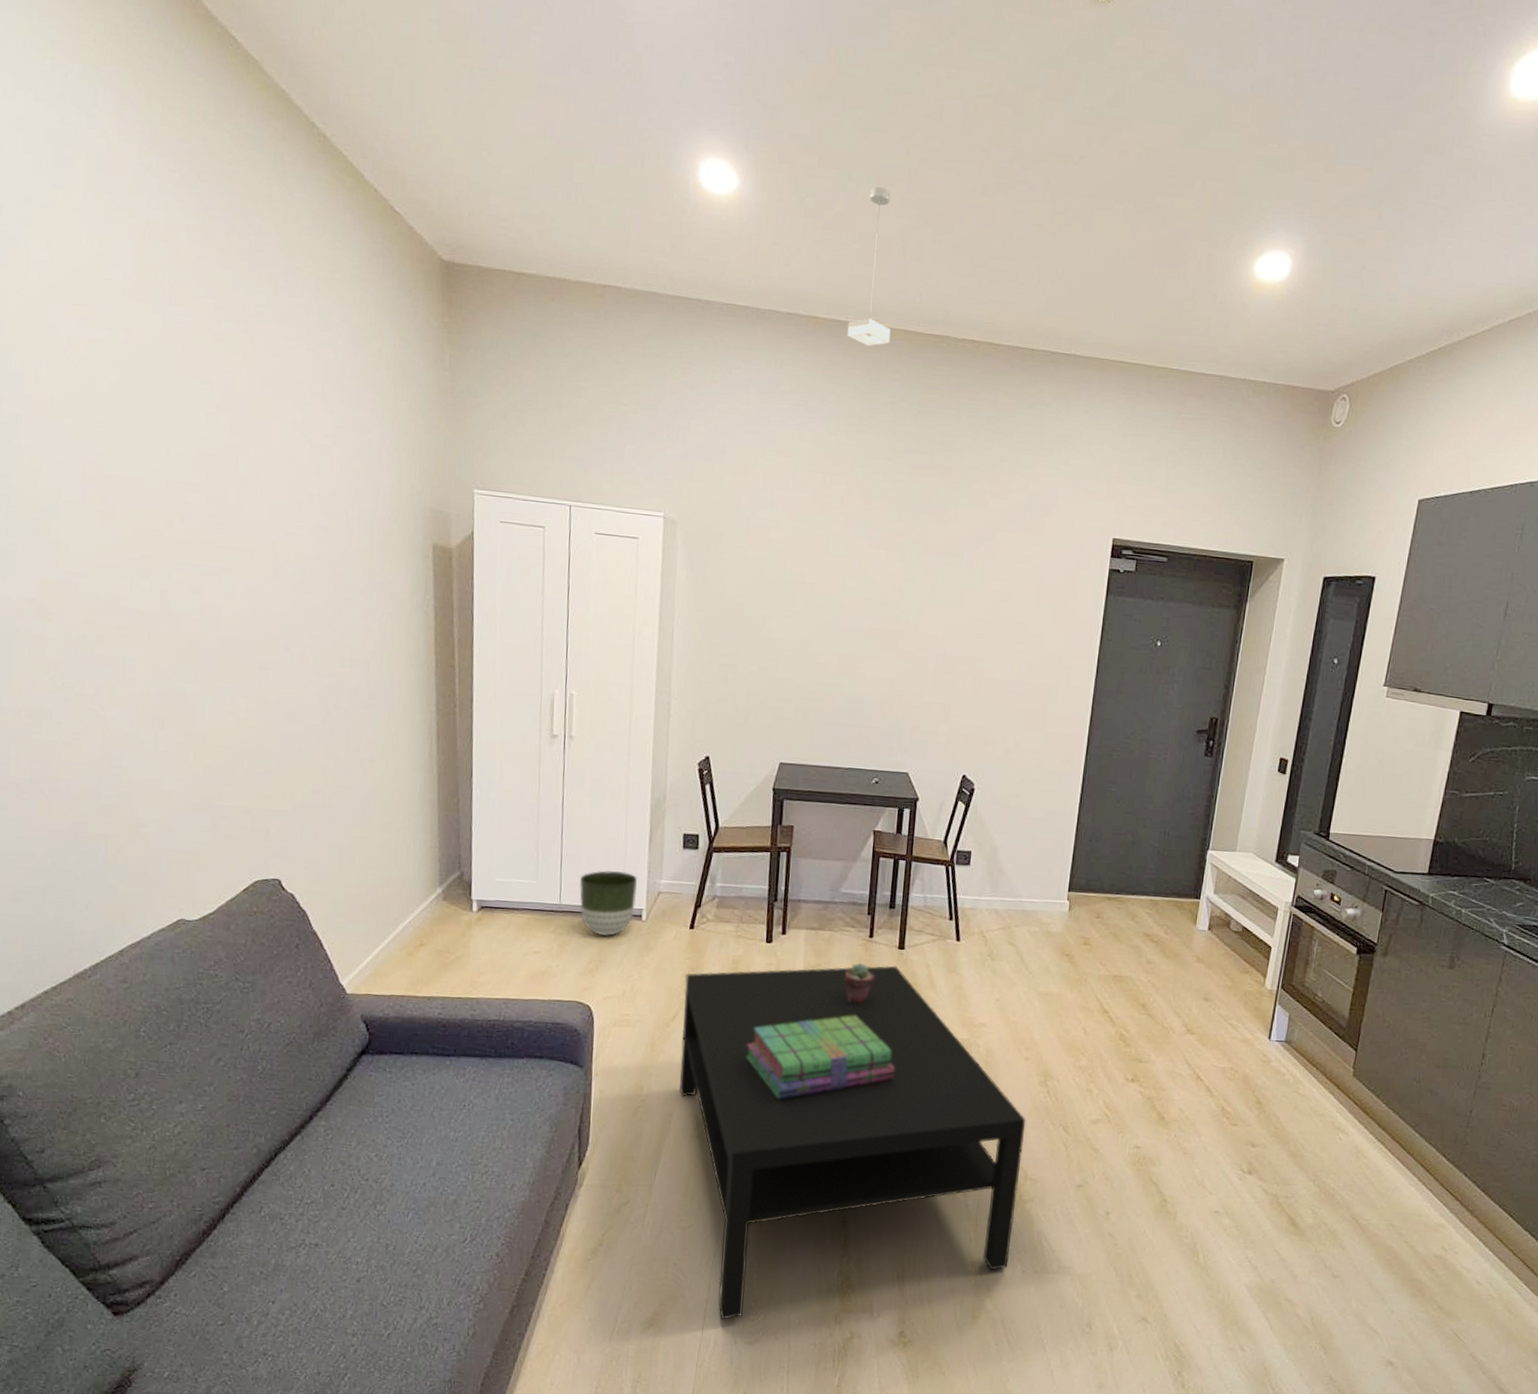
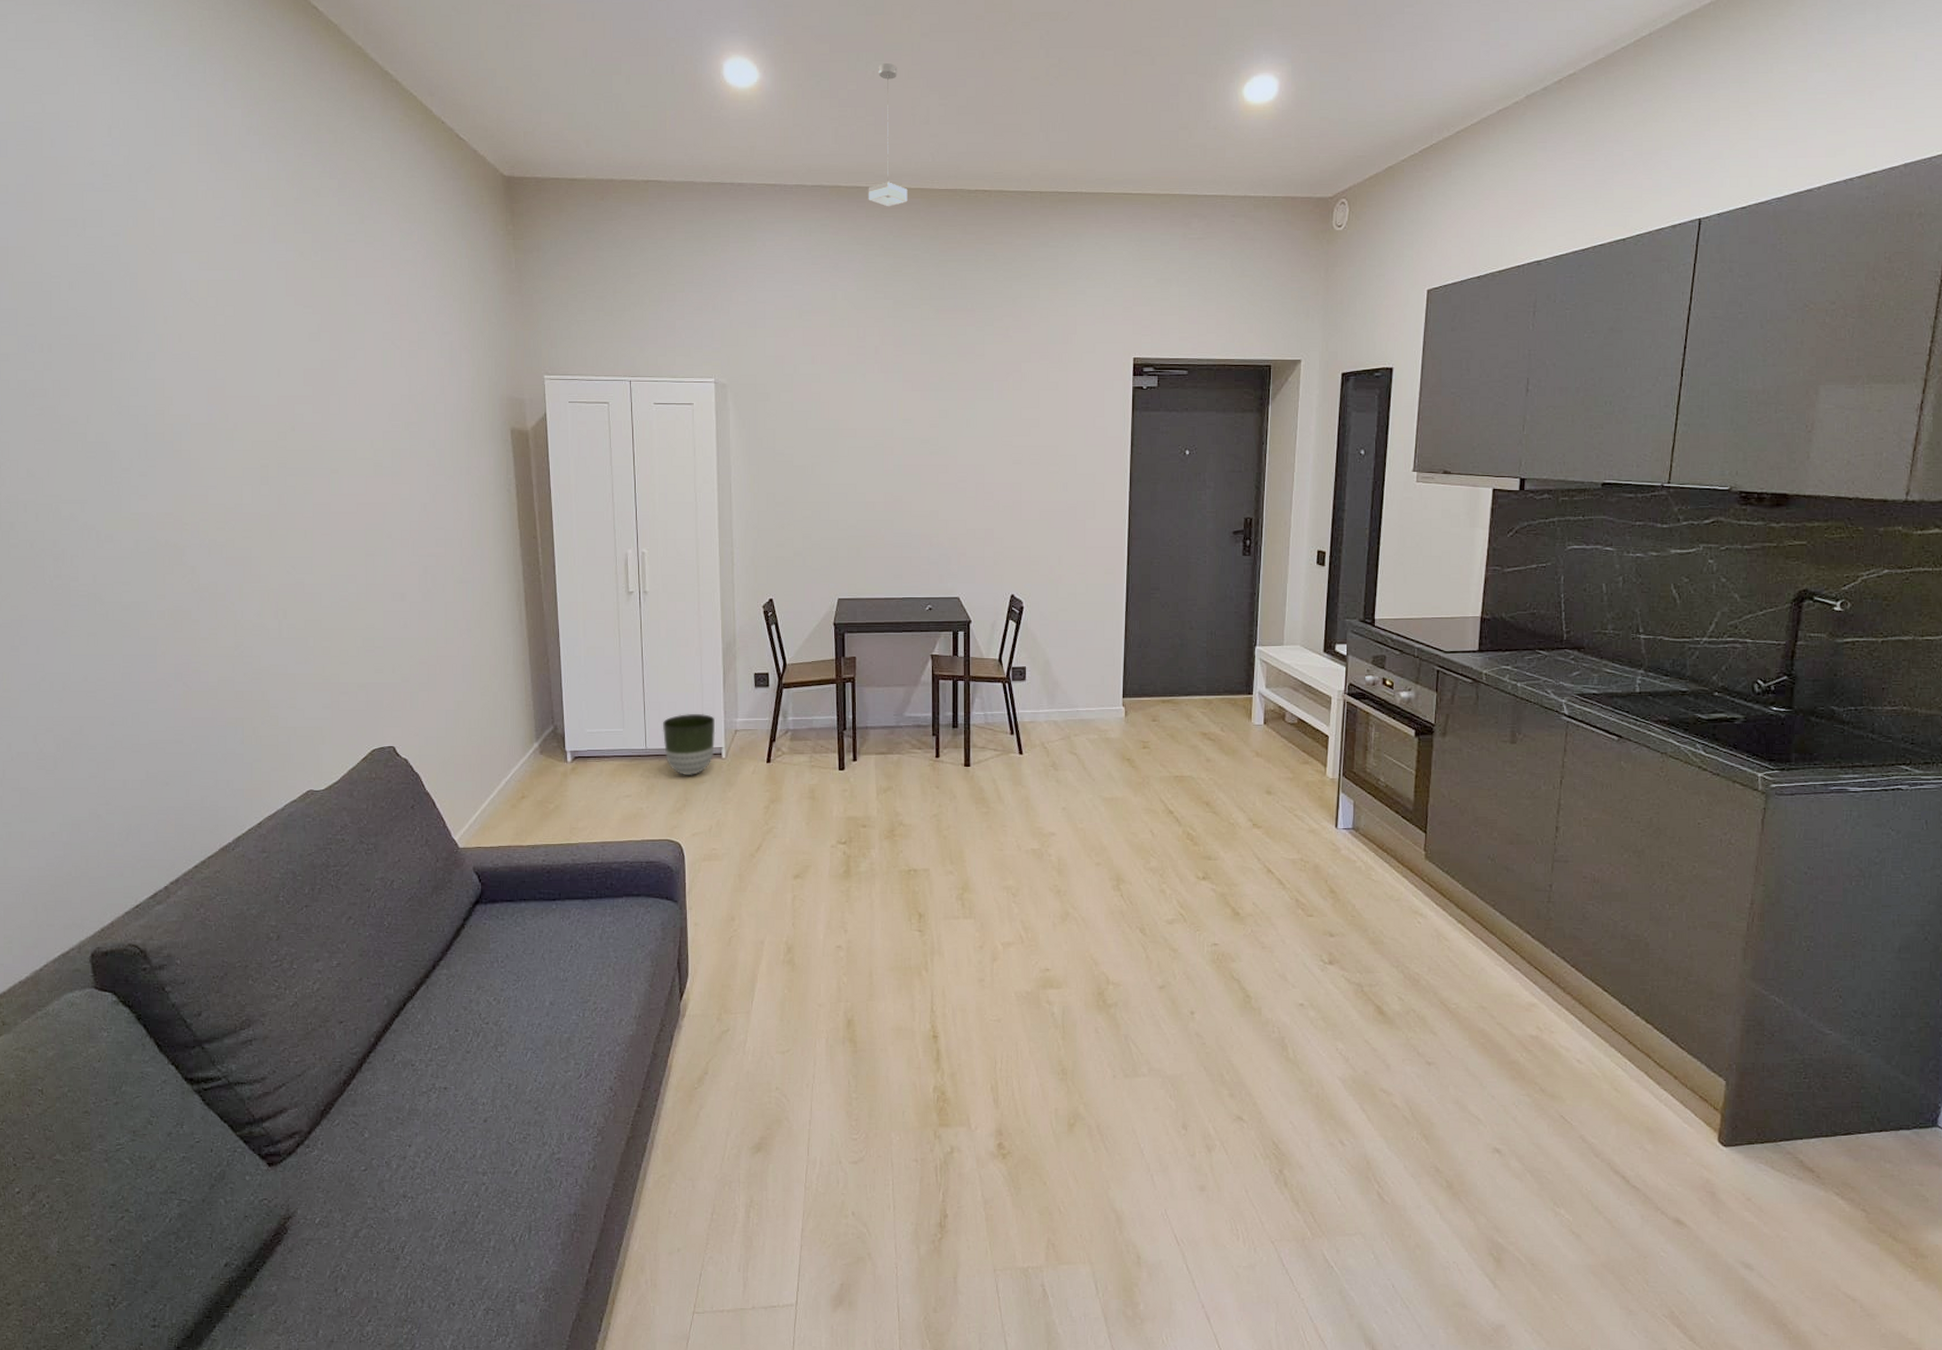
coffee table: present [679,965,1026,1320] -> none [766,783,1103,1141]
stack of books: present [746,1015,895,1099] -> none [829,834,971,920]
potted succulent: present [845,963,874,1003] -> none [916,782,943,821]

